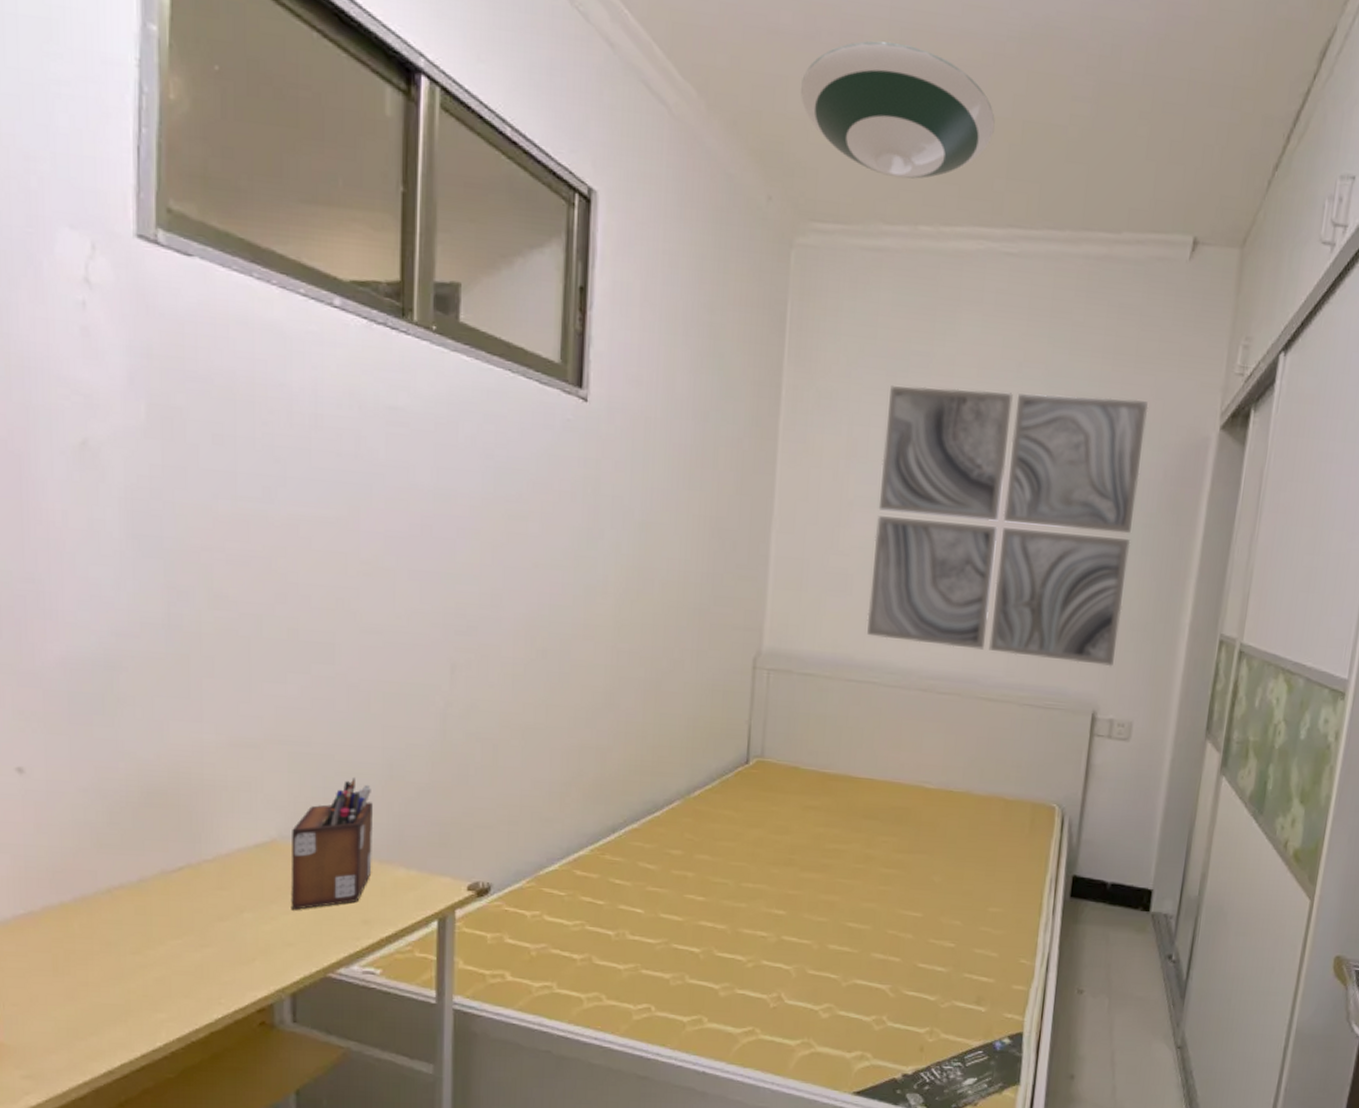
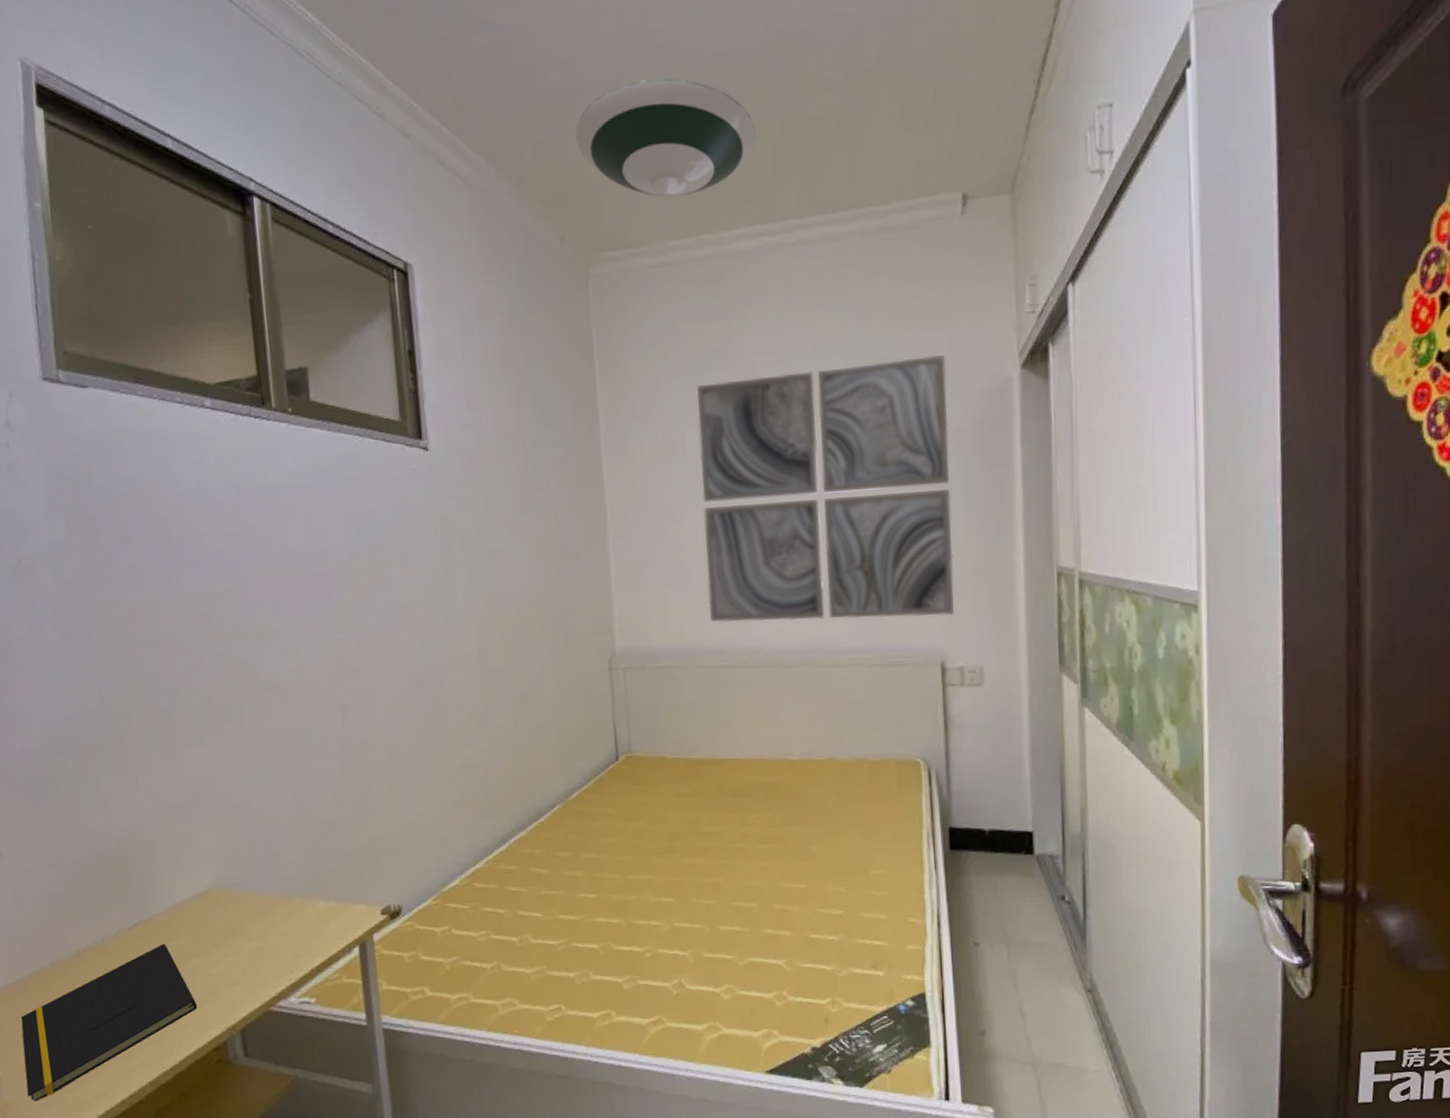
notepad: none [29,891,244,1046] -> present [21,943,198,1102]
desk organizer: present [291,778,373,910] -> none [224,823,296,951]

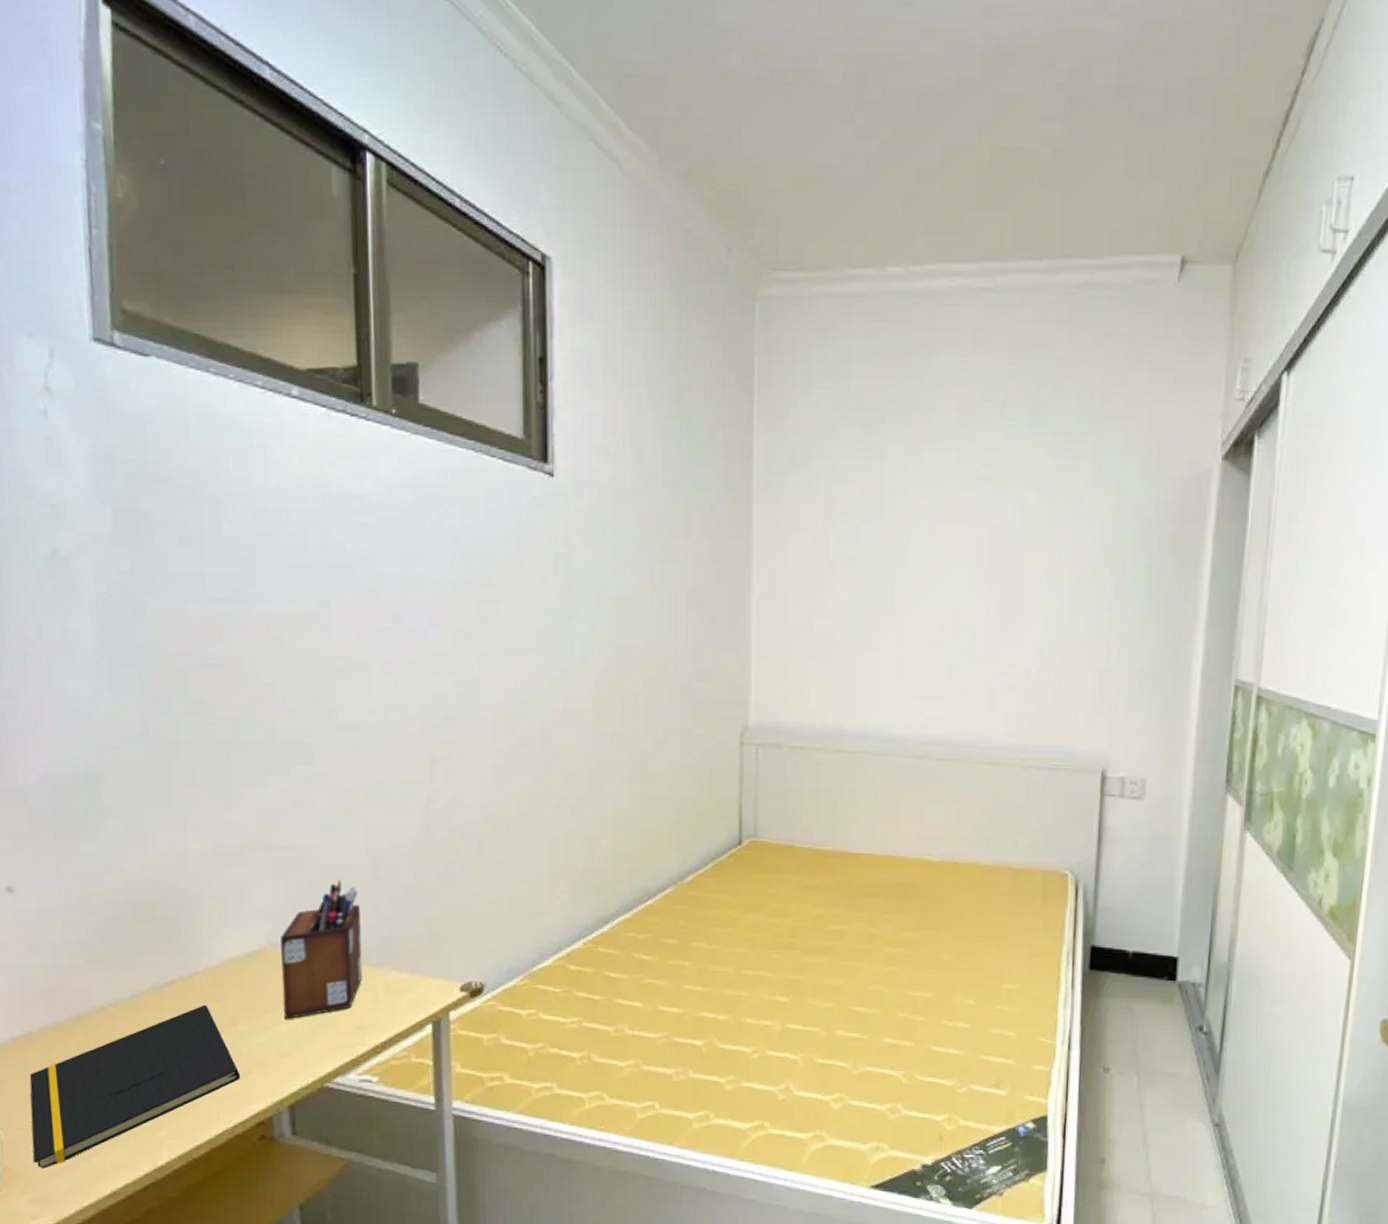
desk organizer: none [224,823,296,951] -> present [280,880,363,1019]
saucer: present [575,78,756,197] -> none [756,76,961,218]
wall art: present [697,355,954,623] -> none [856,434,1143,721]

